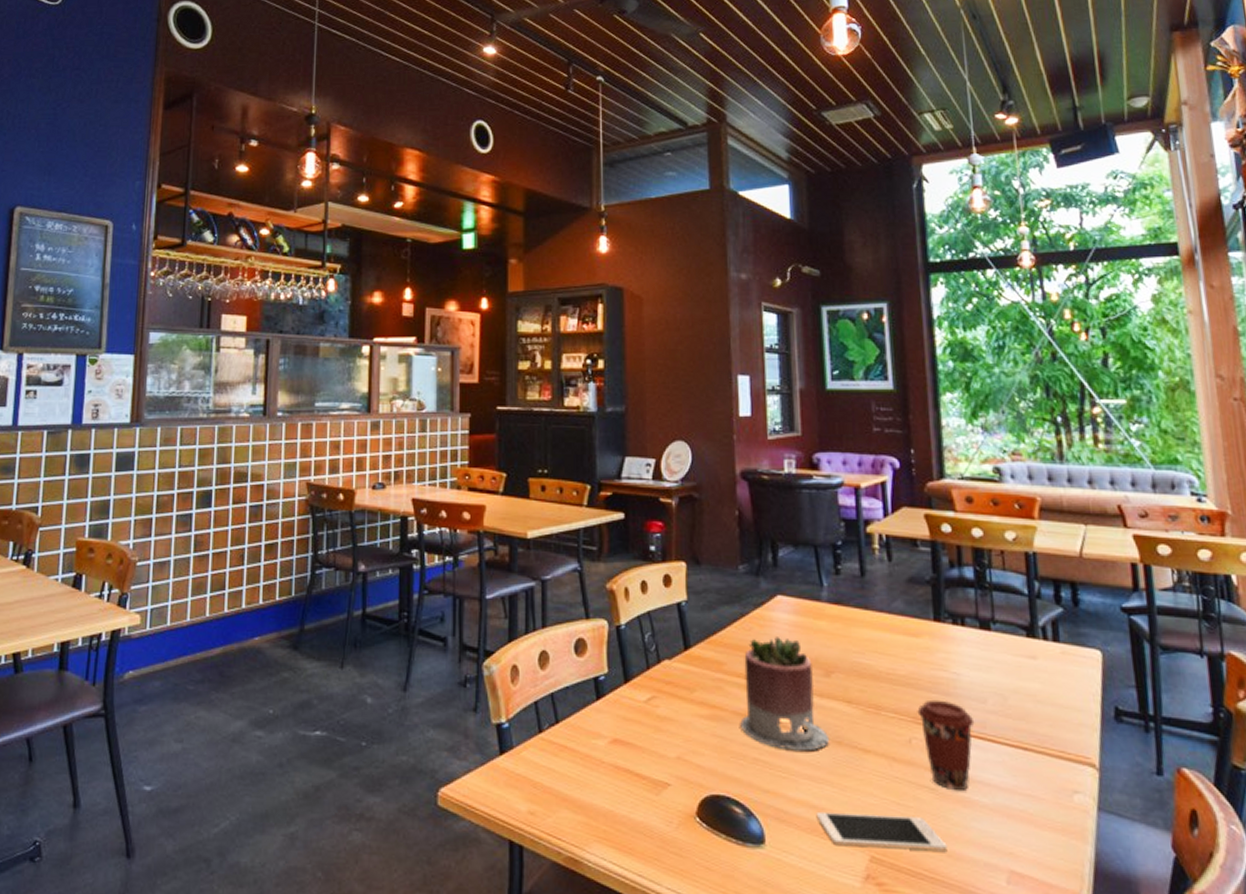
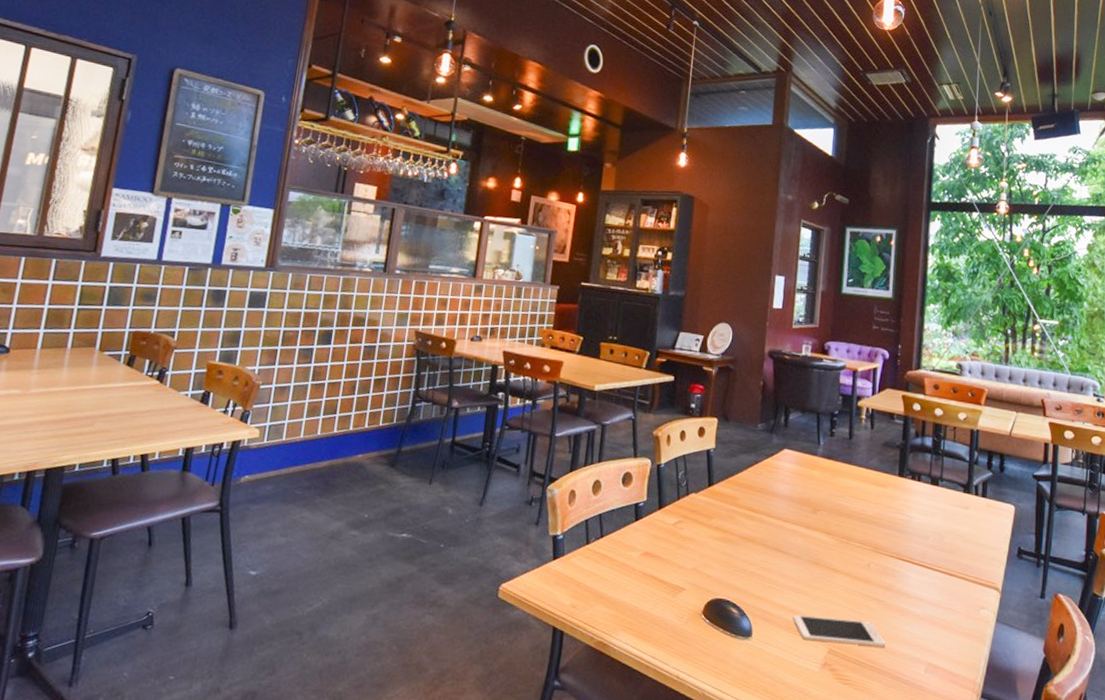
succulent planter: present [740,637,829,751] -> none [744,481,809,569]
coffee cup: present [917,699,975,790] -> none [877,535,918,603]

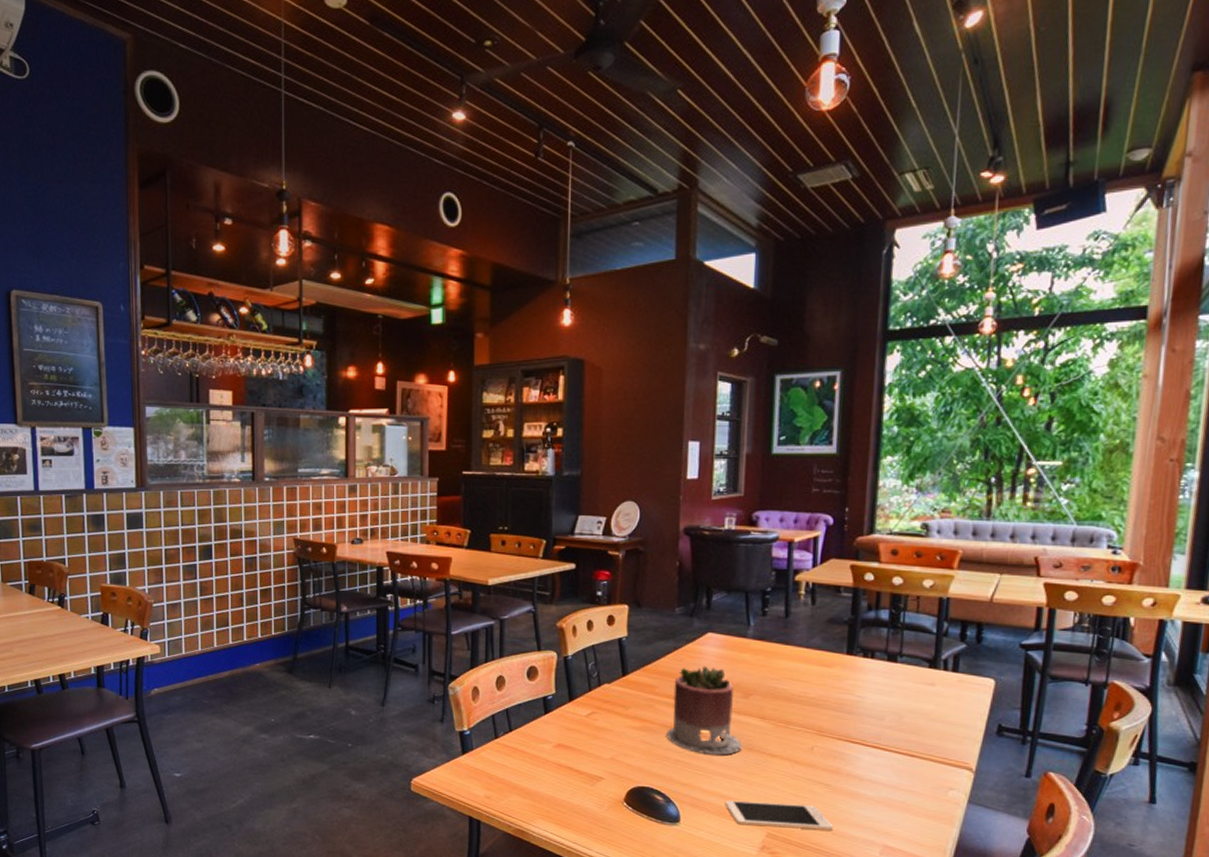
succulent planter: none [744,481,809,569] -> present [666,666,742,755]

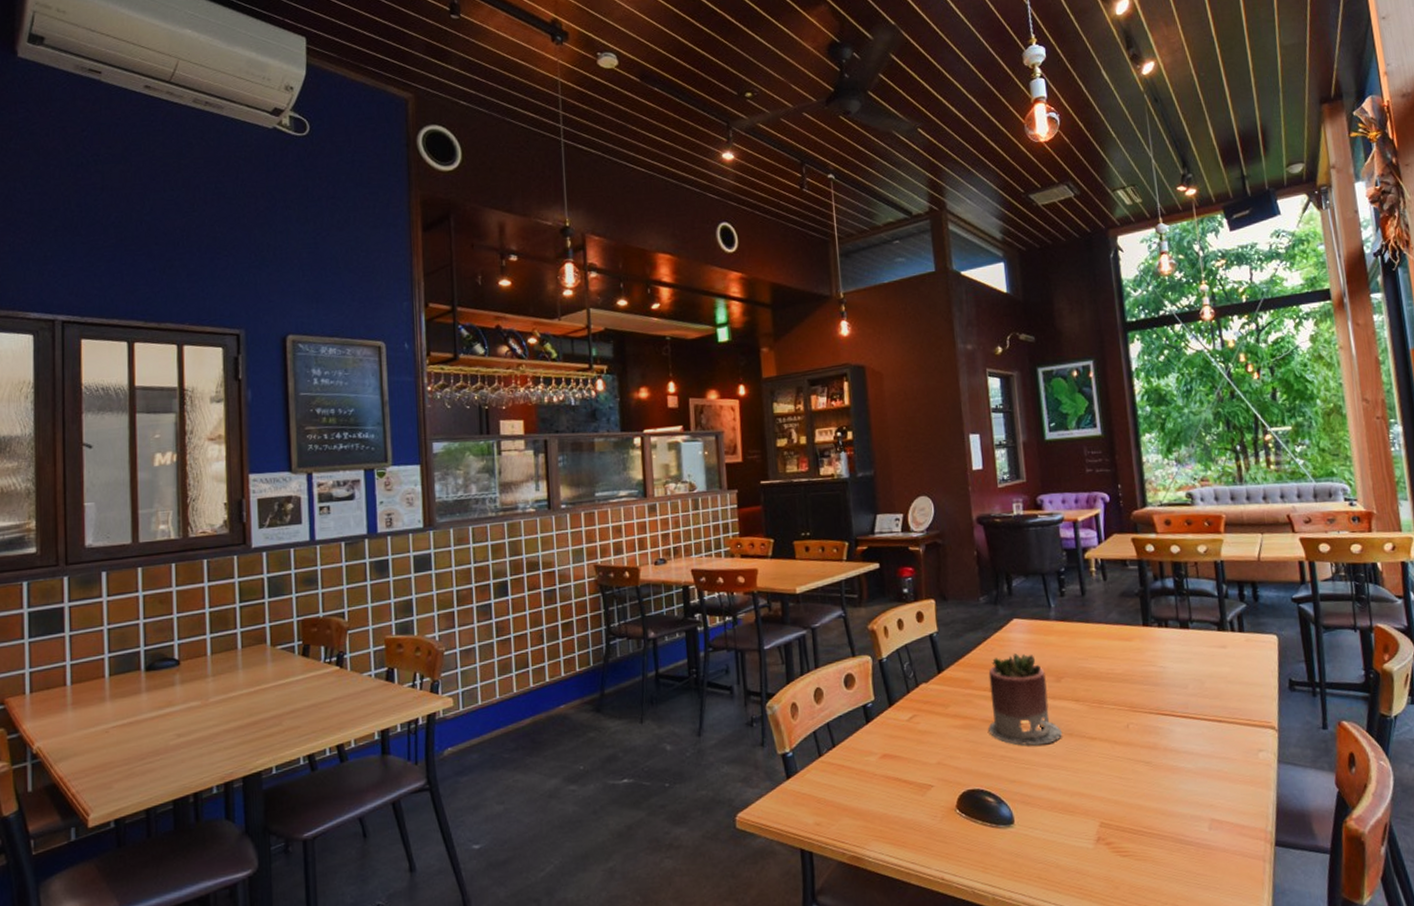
cell phone: present [725,800,833,831] -> none [1054,786,1161,818]

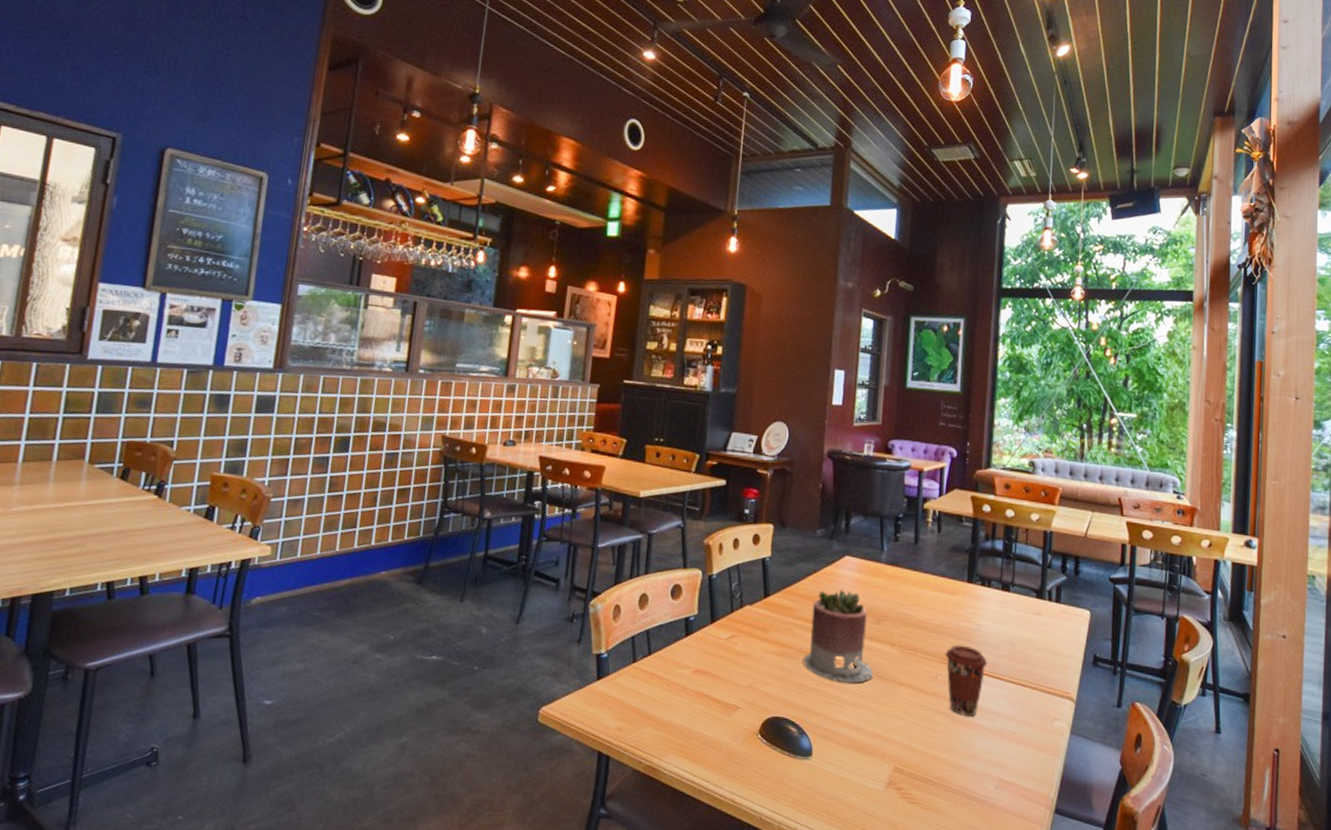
coffee cup: none [1132,690,1179,761] -> present [945,644,988,716]

